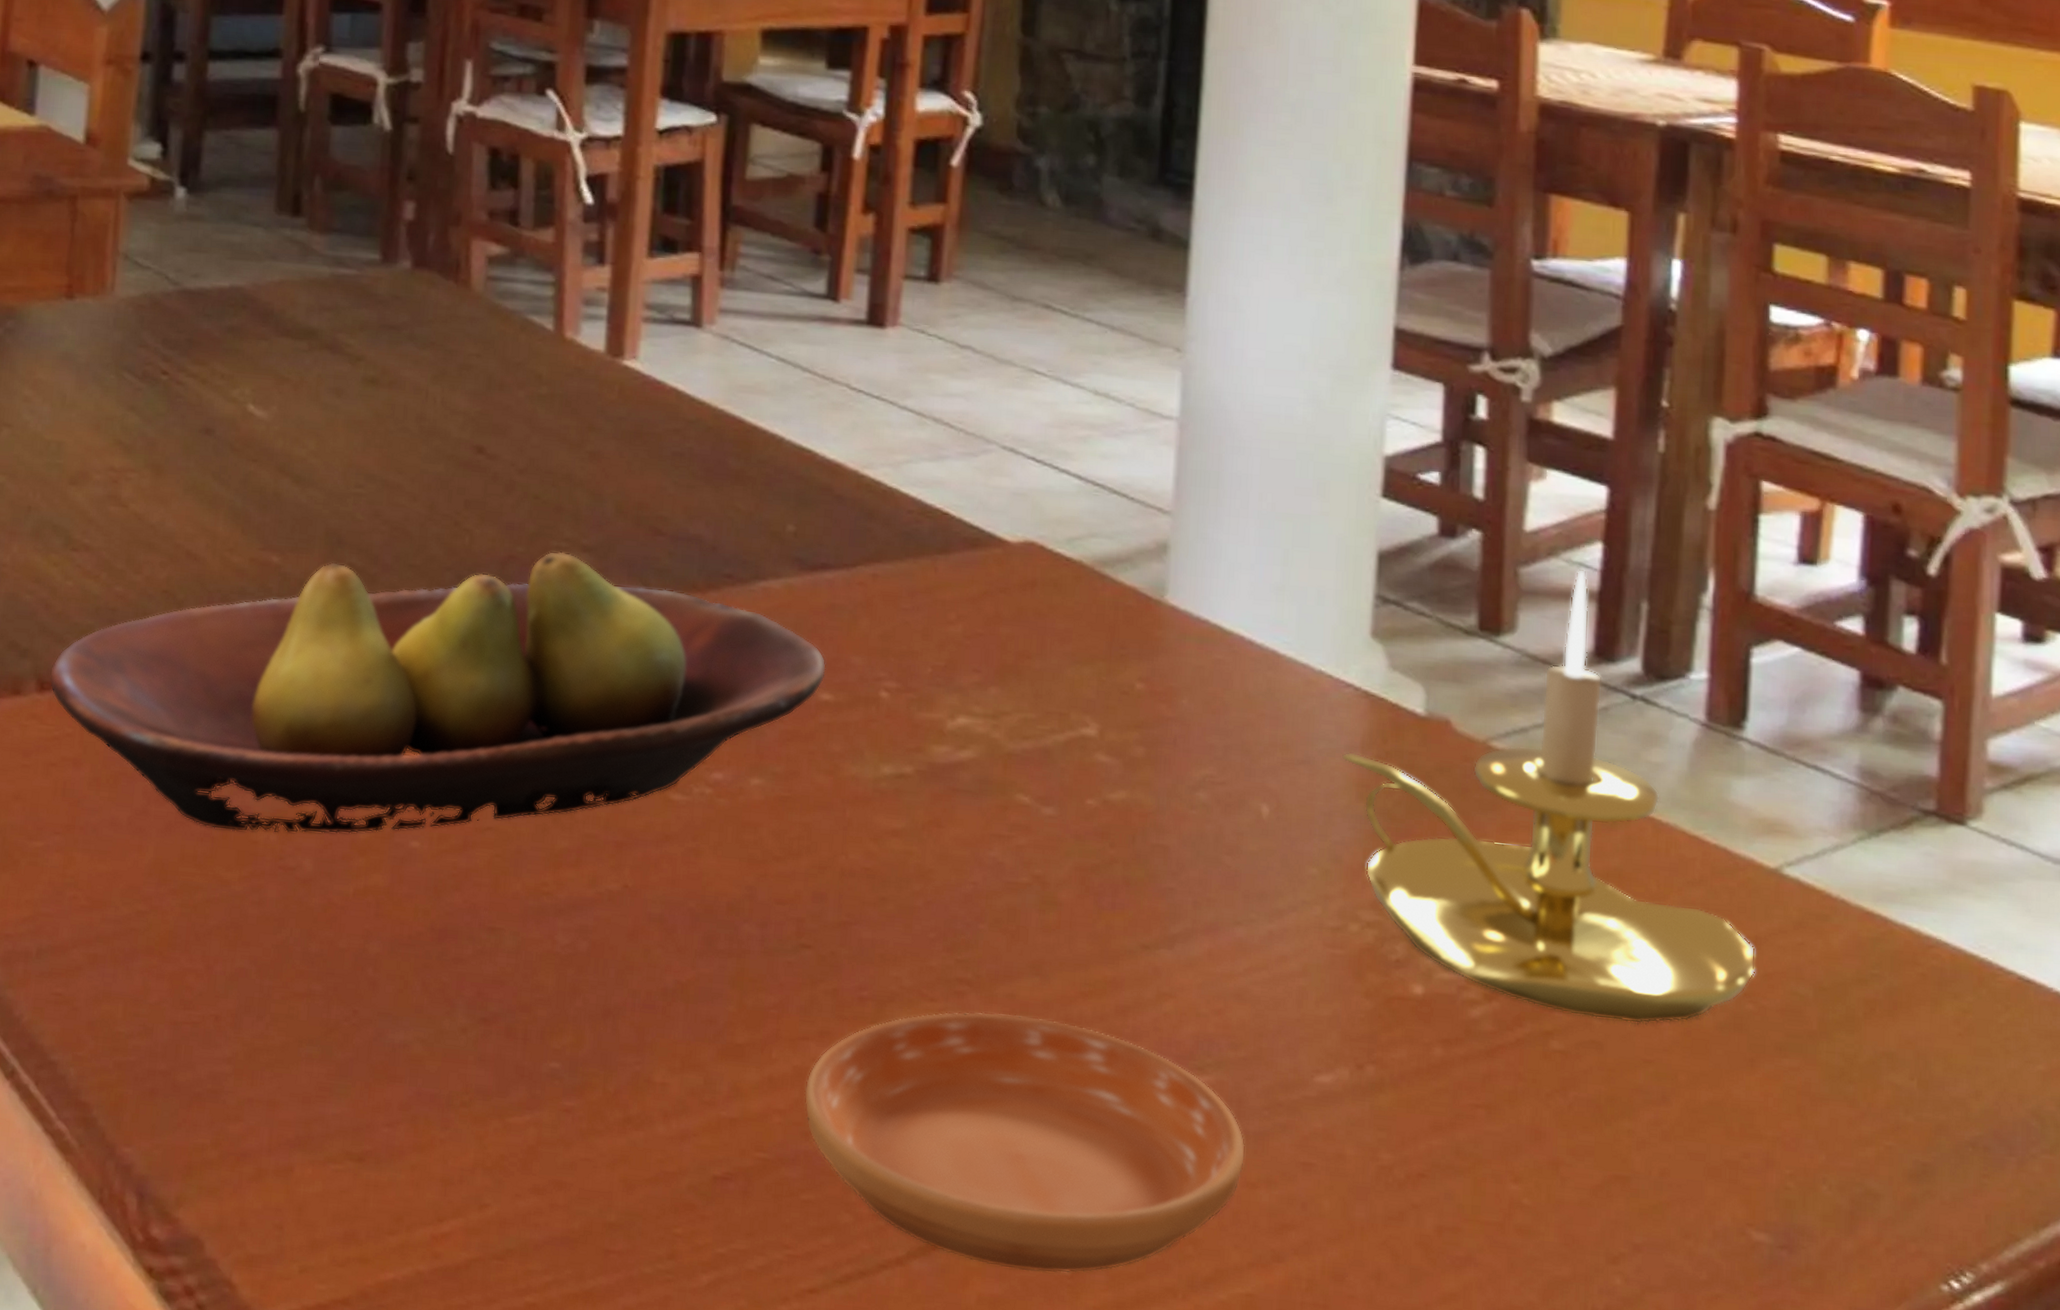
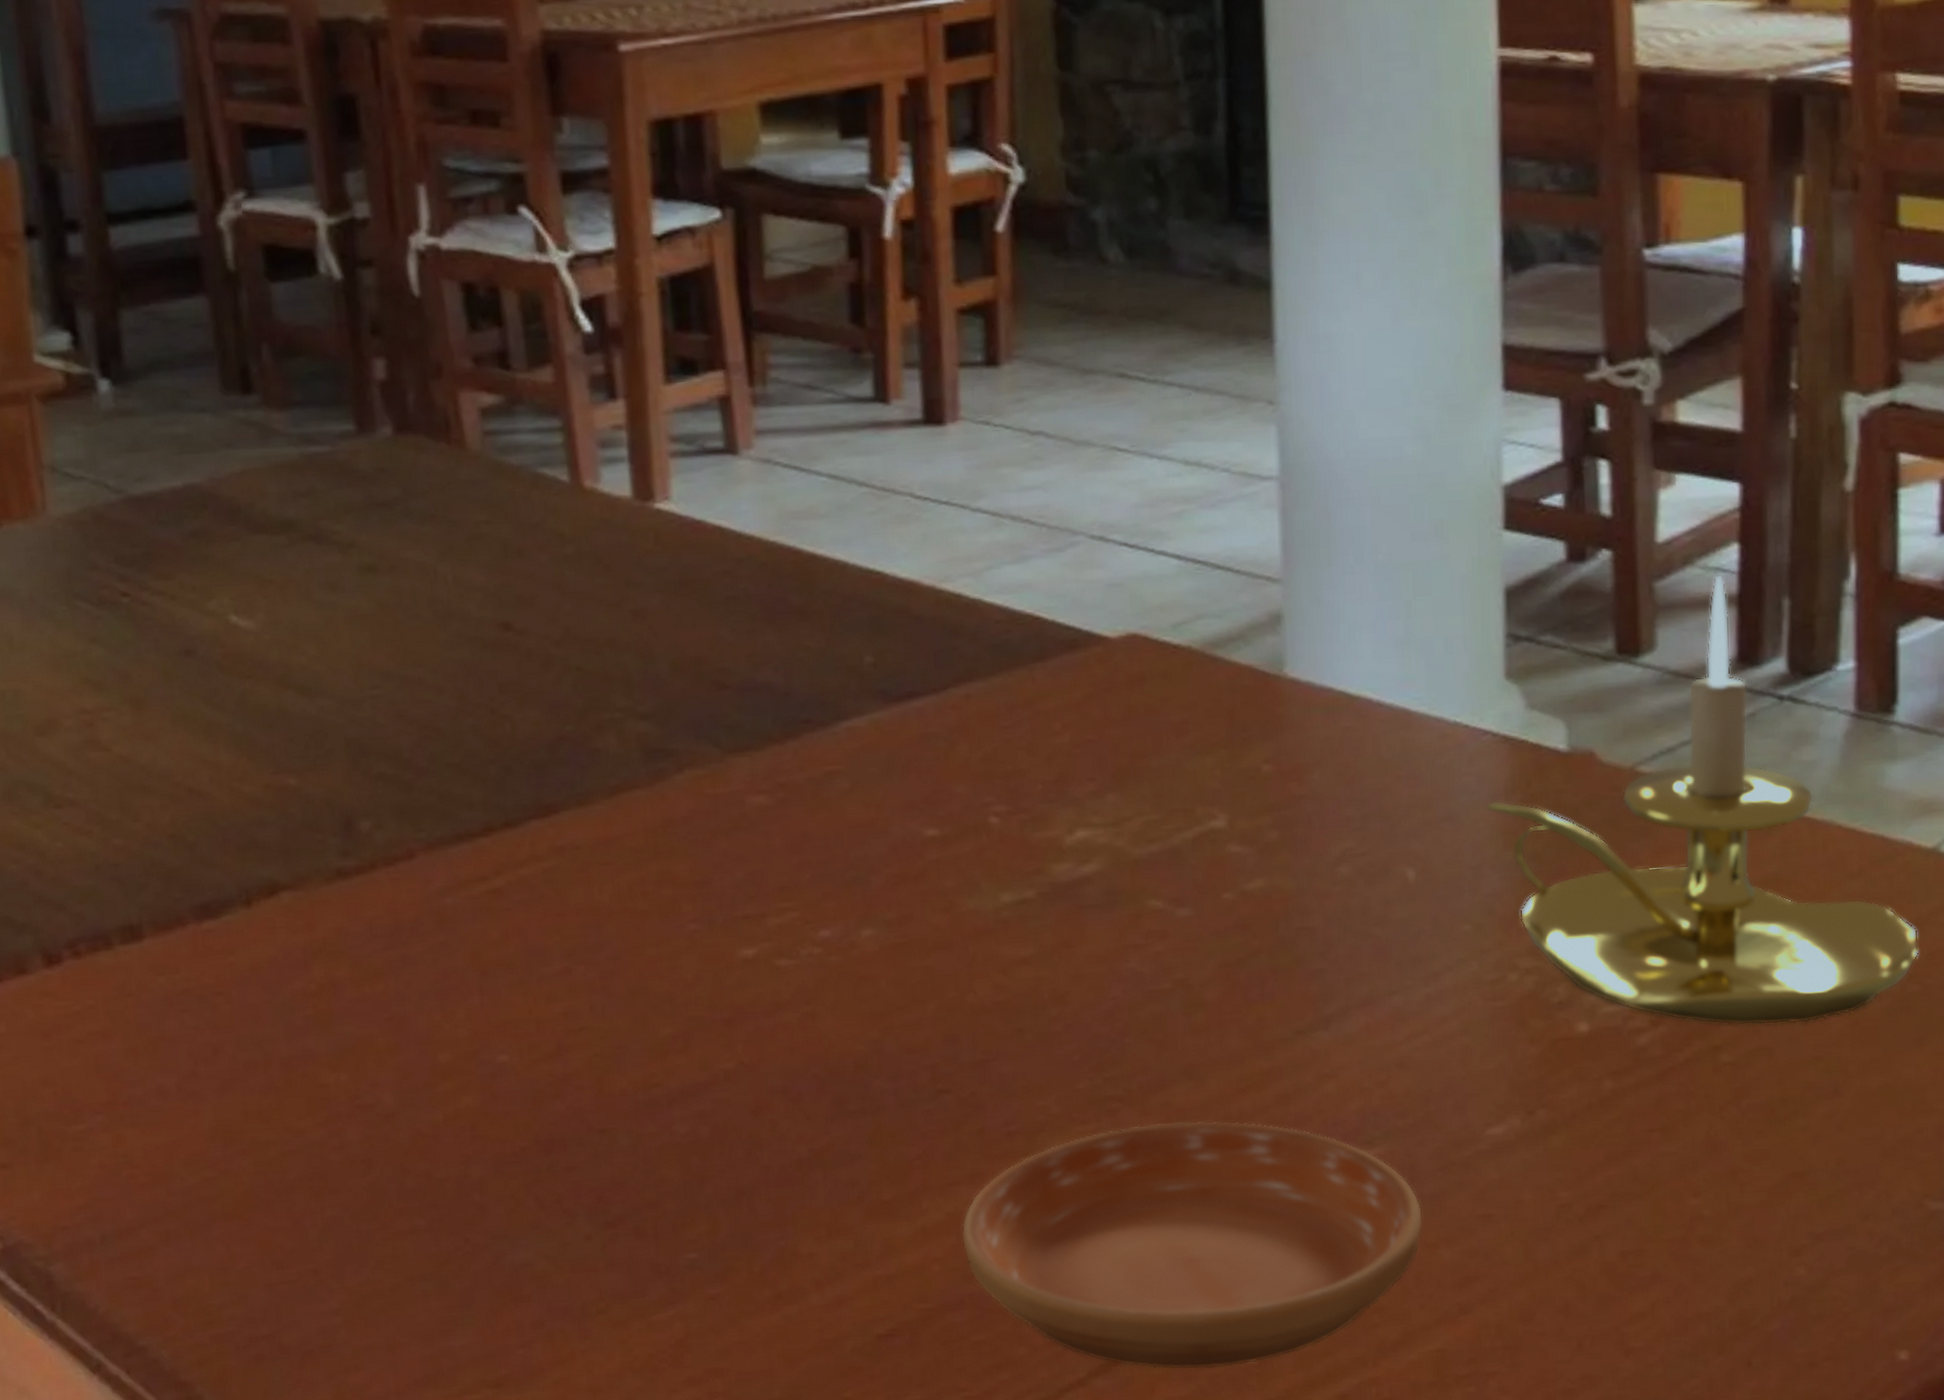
fruit bowl: present [49,551,826,834] -> none [56,723,928,1079]

